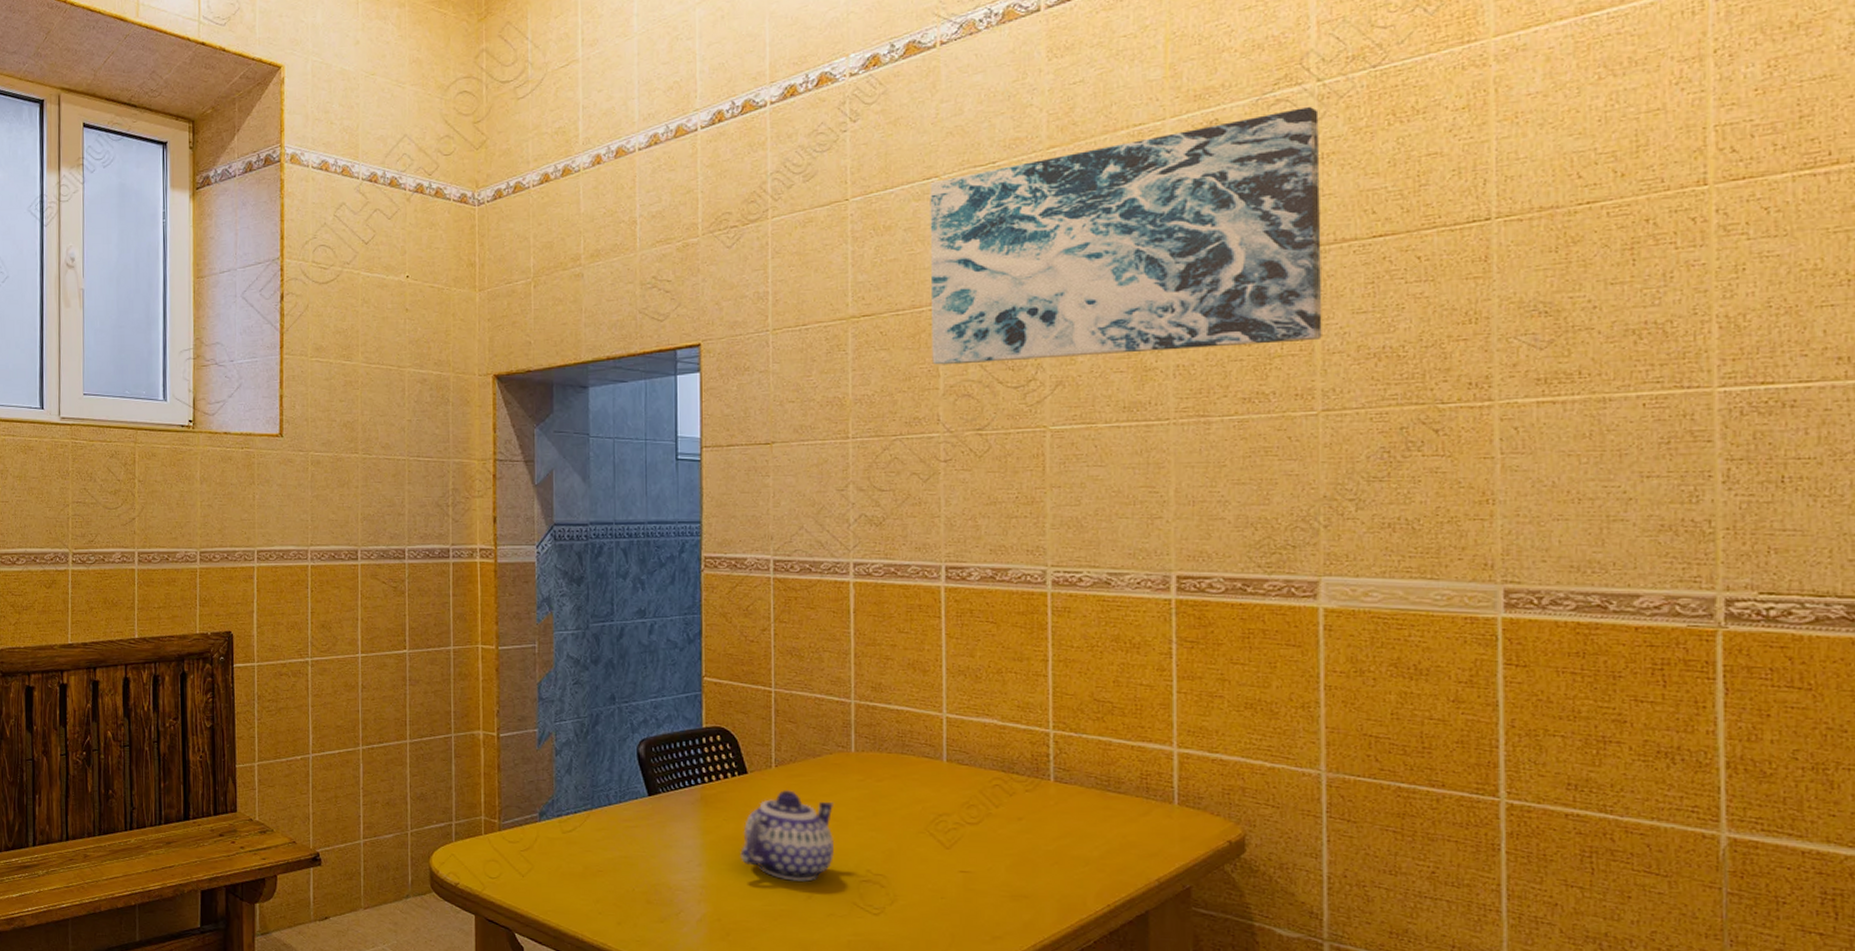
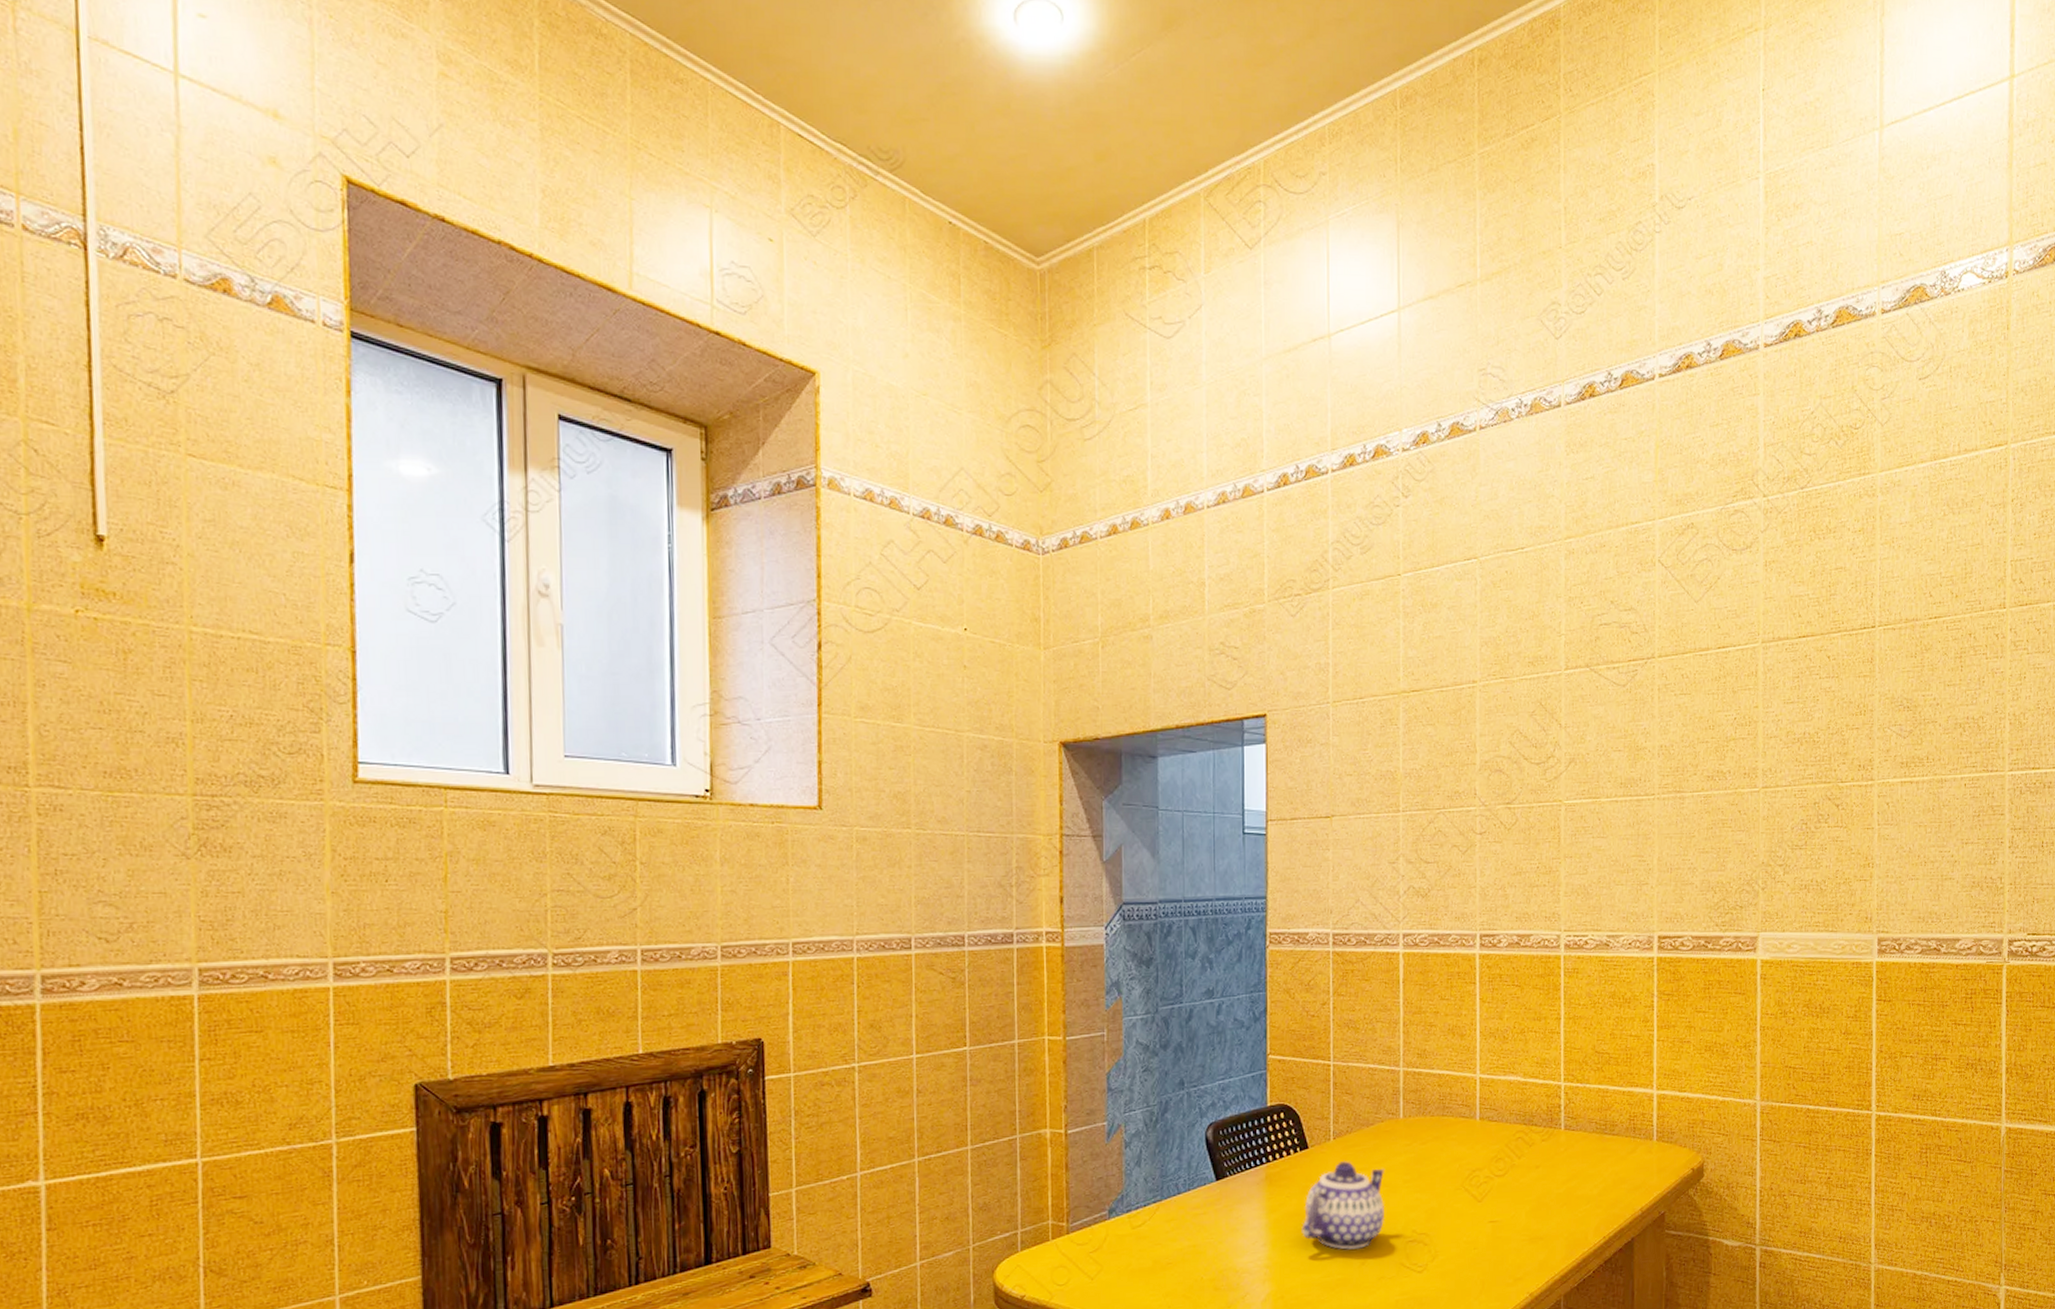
wall art: present [930,107,1322,365] -> none [1469,519,1764,741]

